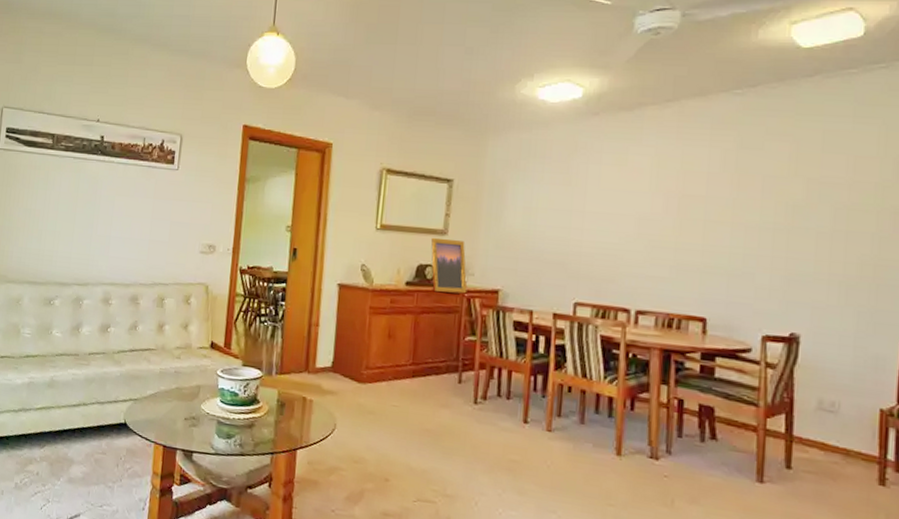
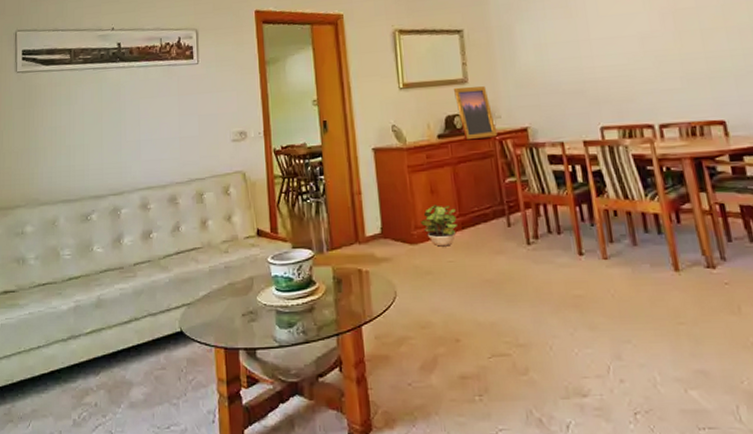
potted plant: none [371,349,410,391] -> present [420,205,457,247]

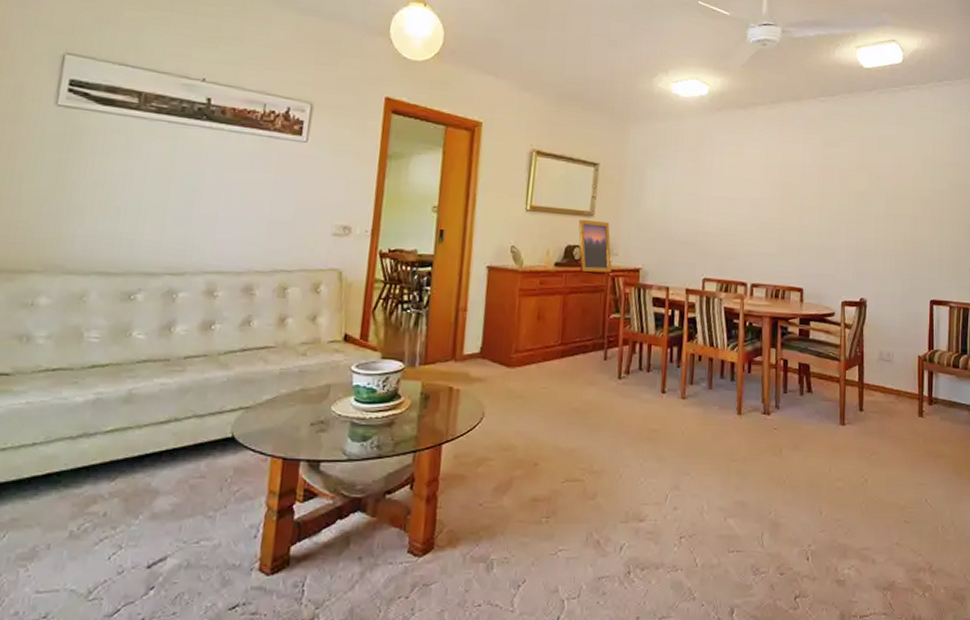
potted plant: present [420,205,457,247] -> none [521,331,558,373]

